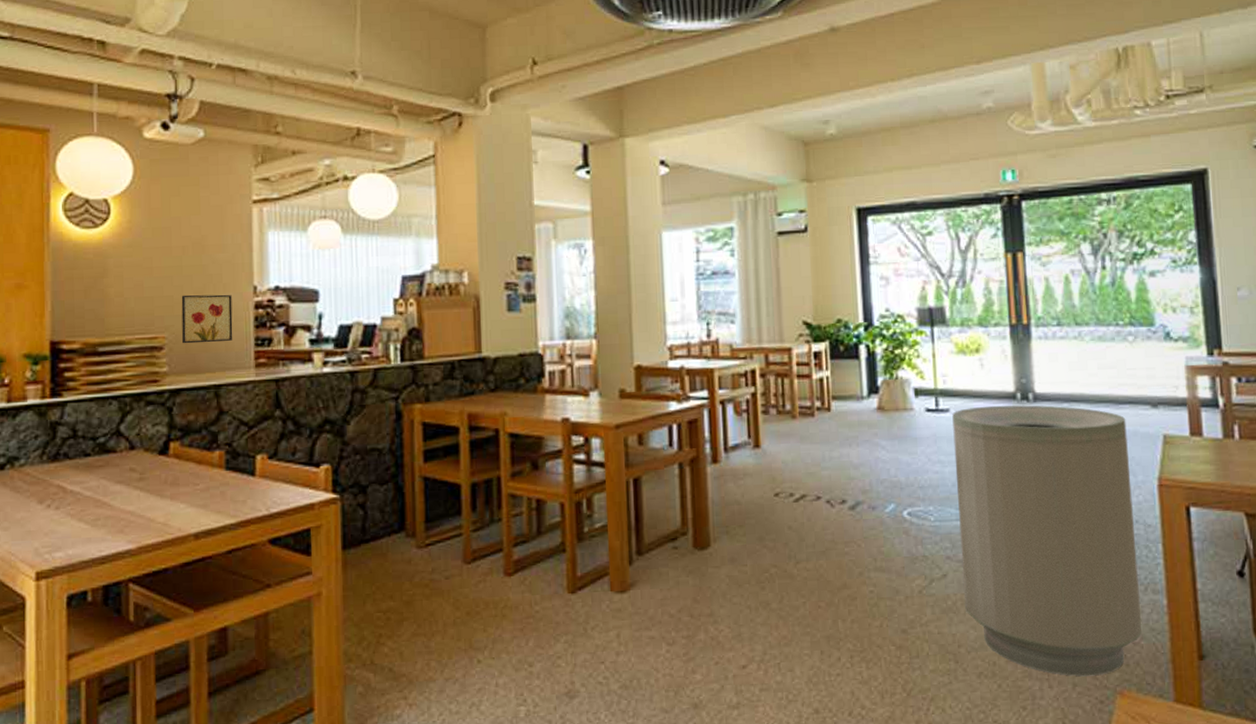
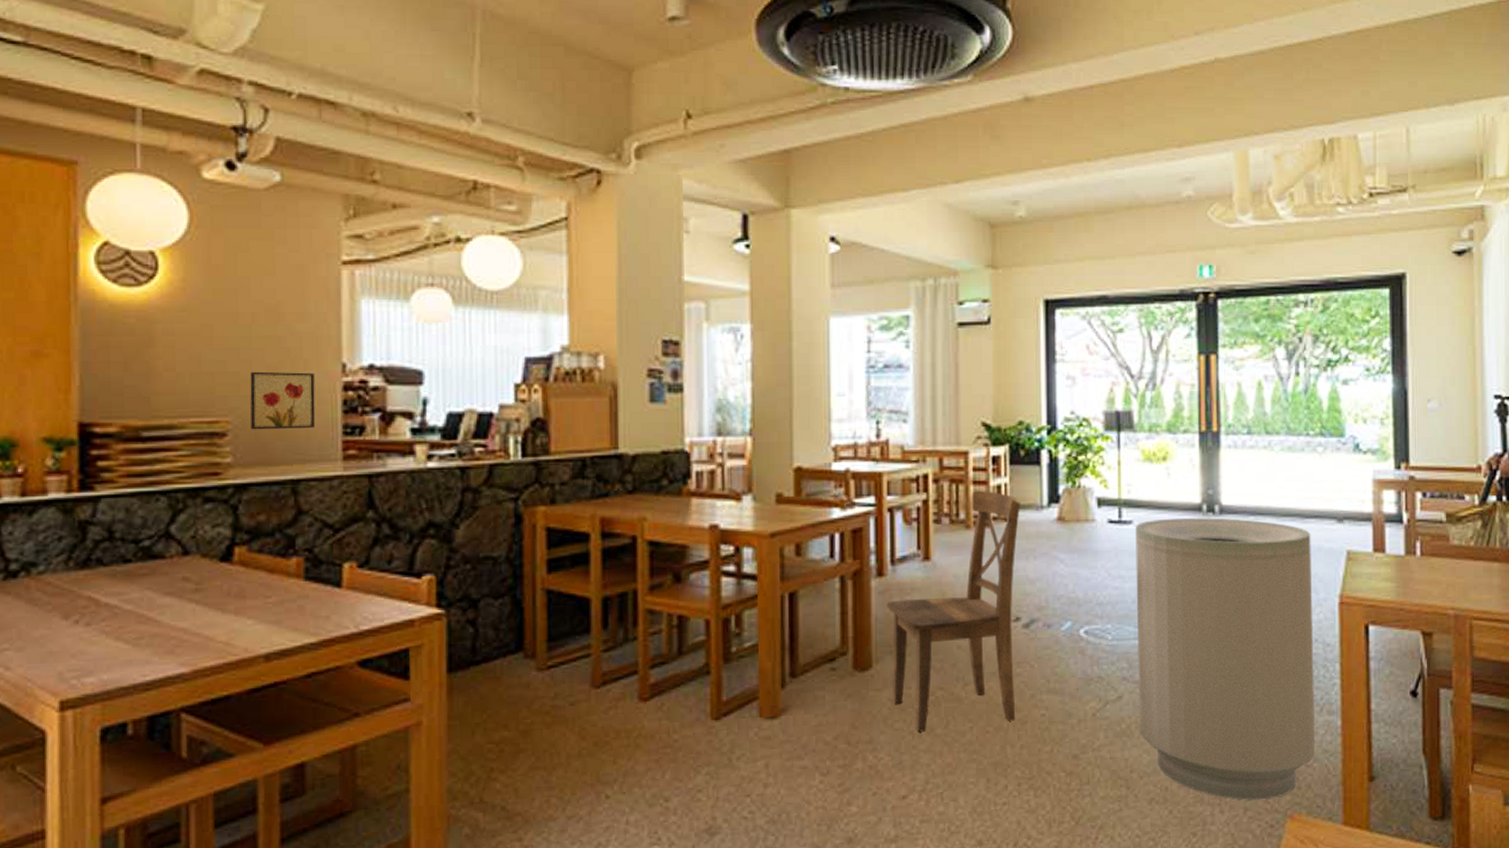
dining chair: none [721,383,846,606] -> present [886,490,1021,732]

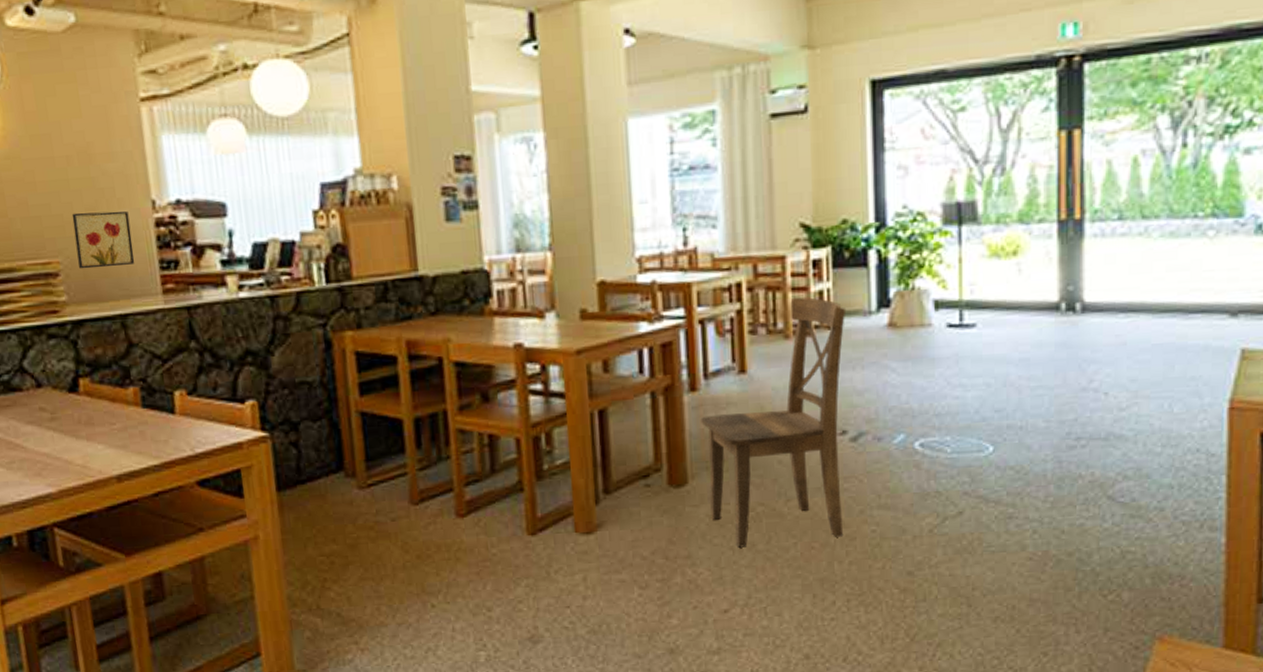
trash can: present [1135,517,1316,800] -> none [979,317,1196,621]

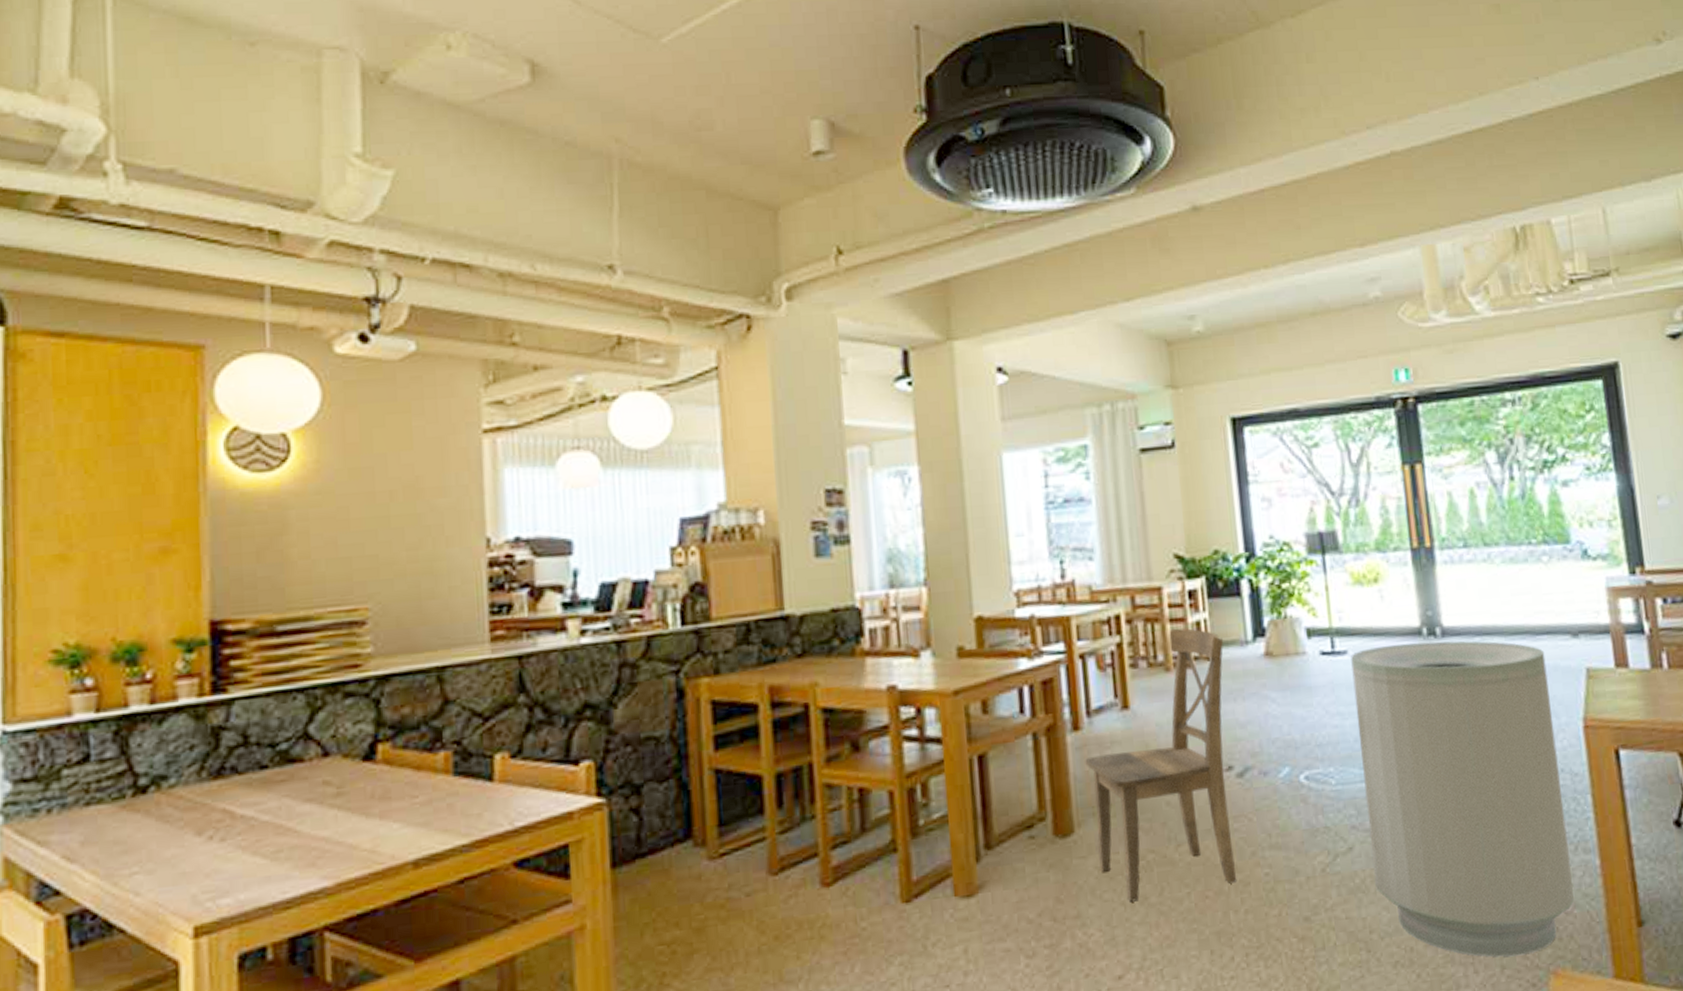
wall art: present [71,211,135,269] -> none [389,550,460,616]
trash can: none [979,317,1196,621] -> present [1351,641,1575,957]

